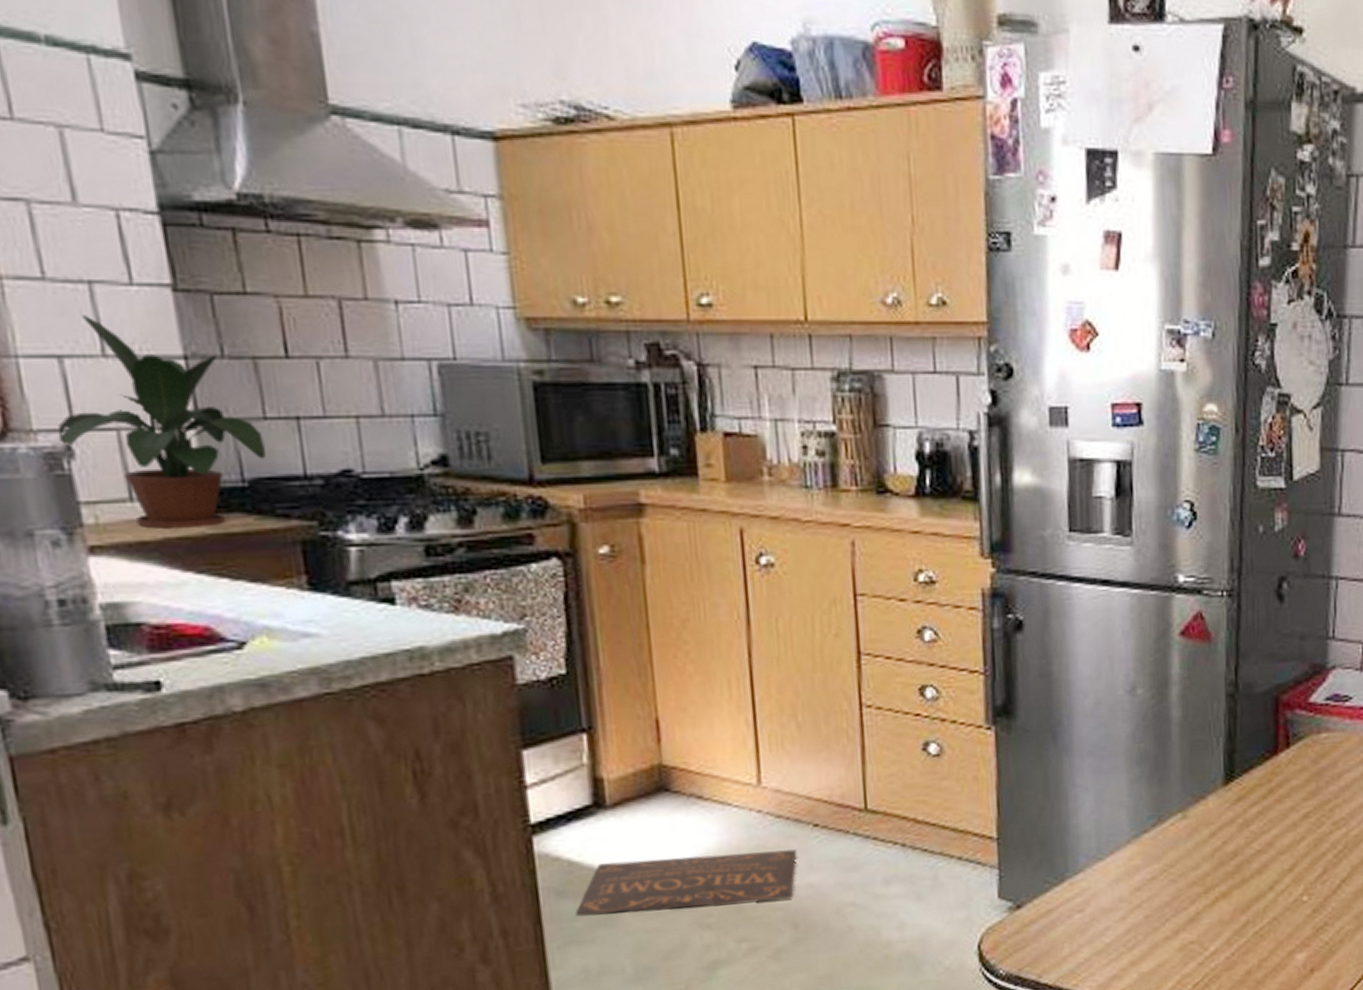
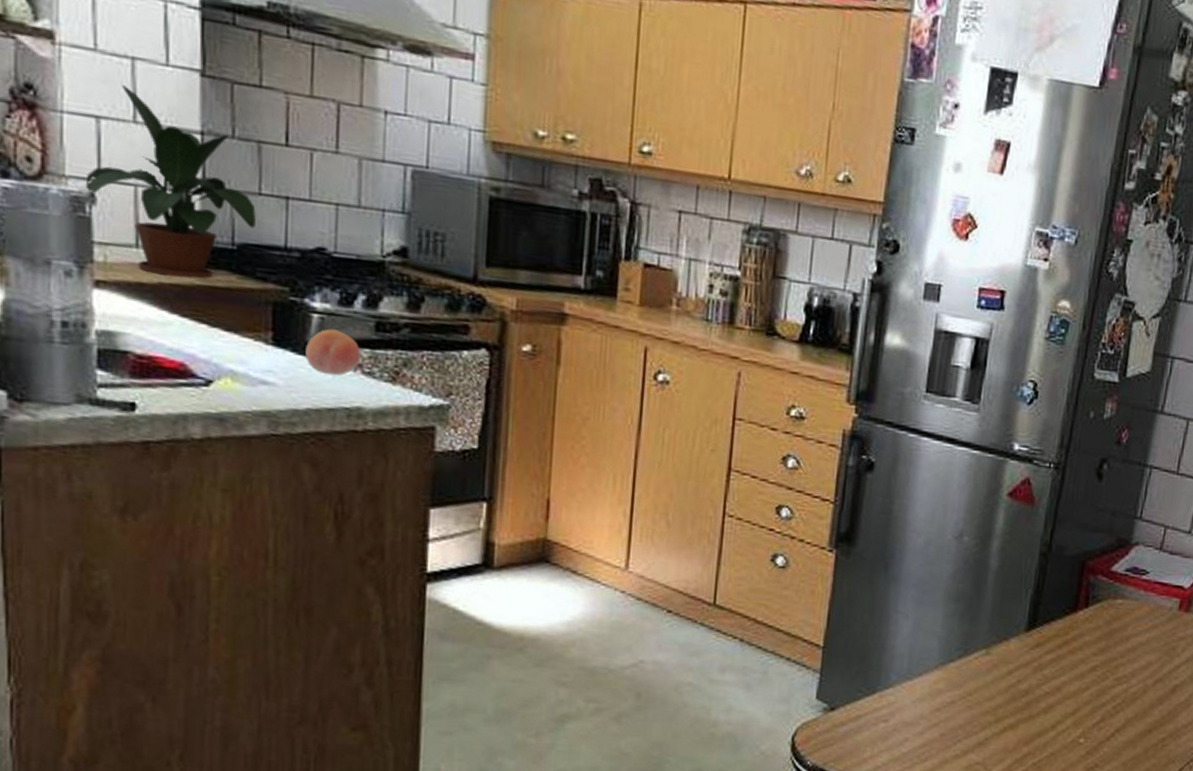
fruit: none [348,561,414,616] -> present [305,329,361,376]
doormat: present [575,849,797,916] -> none [453,616,650,670]

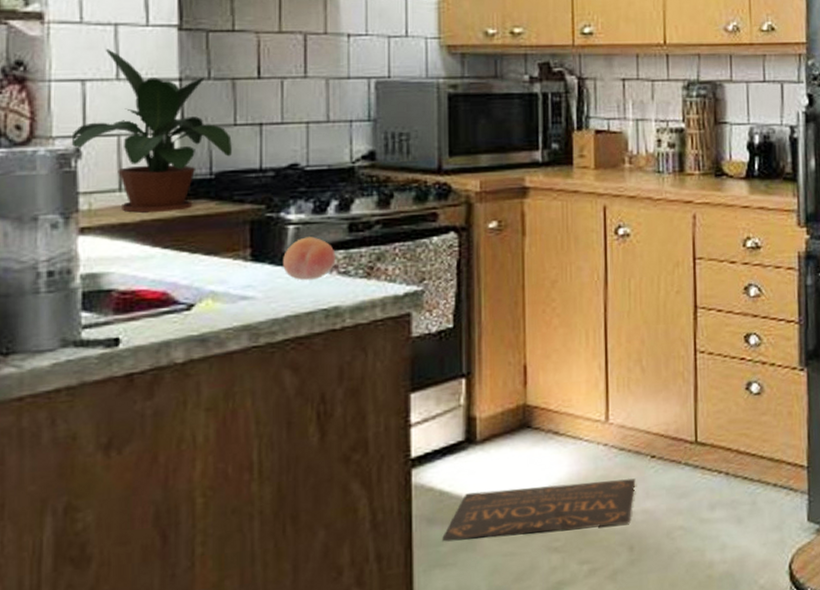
doormat: none [453,616,650,670] -> present [442,478,636,541]

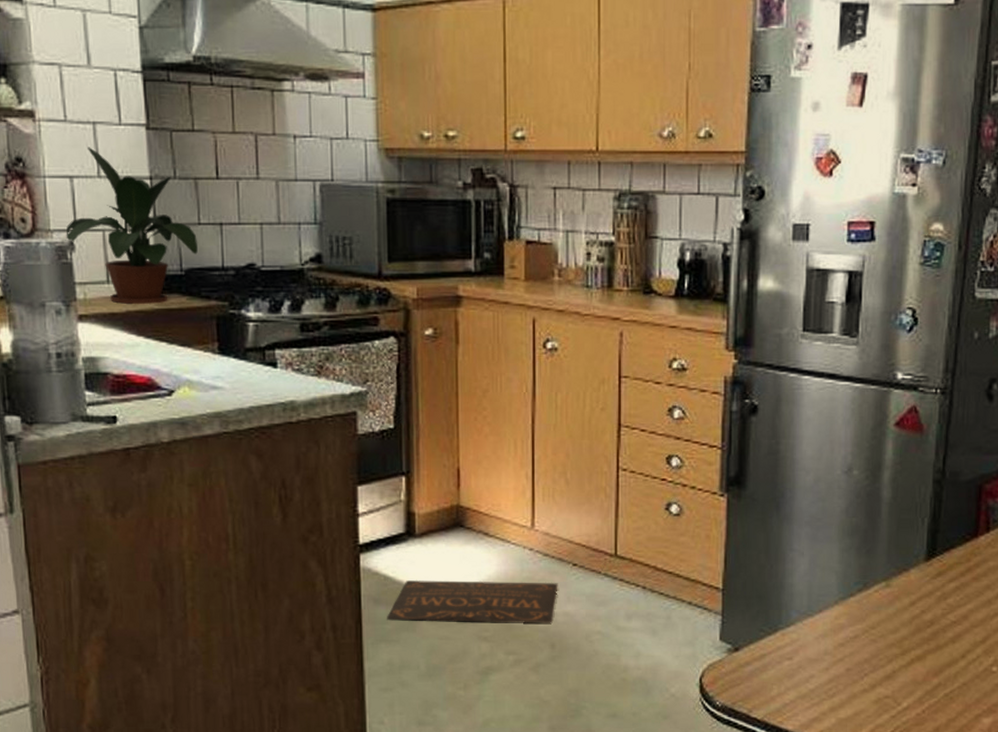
fruit: present [283,236,336,281] -> none [245,334,290,375]

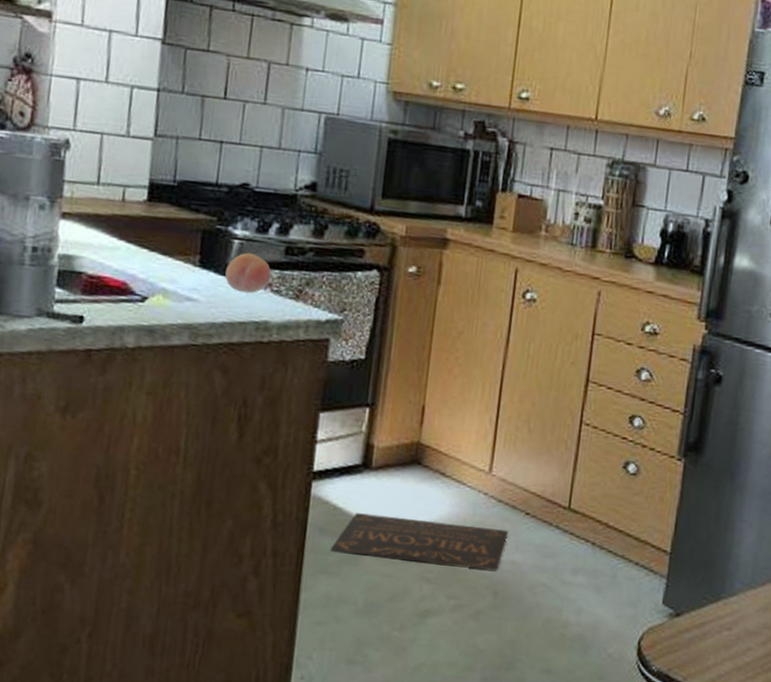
potted plant: present [65,147,198,304] -> none [61,53,196,211]
fruit: none [245,334,290,375] -> present [225,253,271,294]

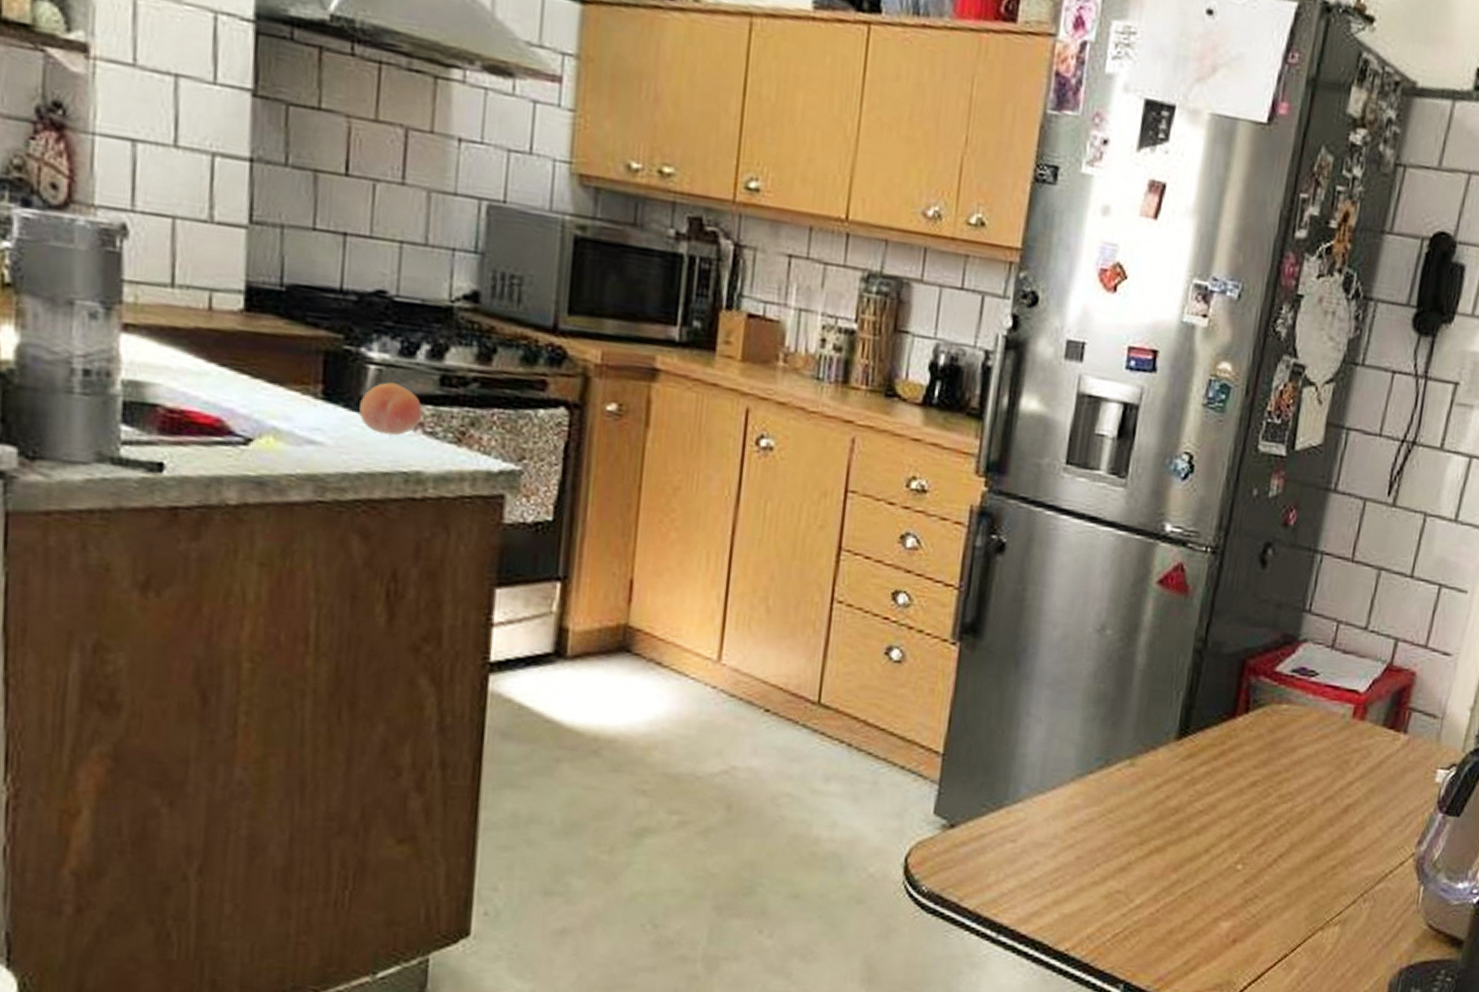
doormat: present [330,513,509,570] -> none [517,712,744,778]

